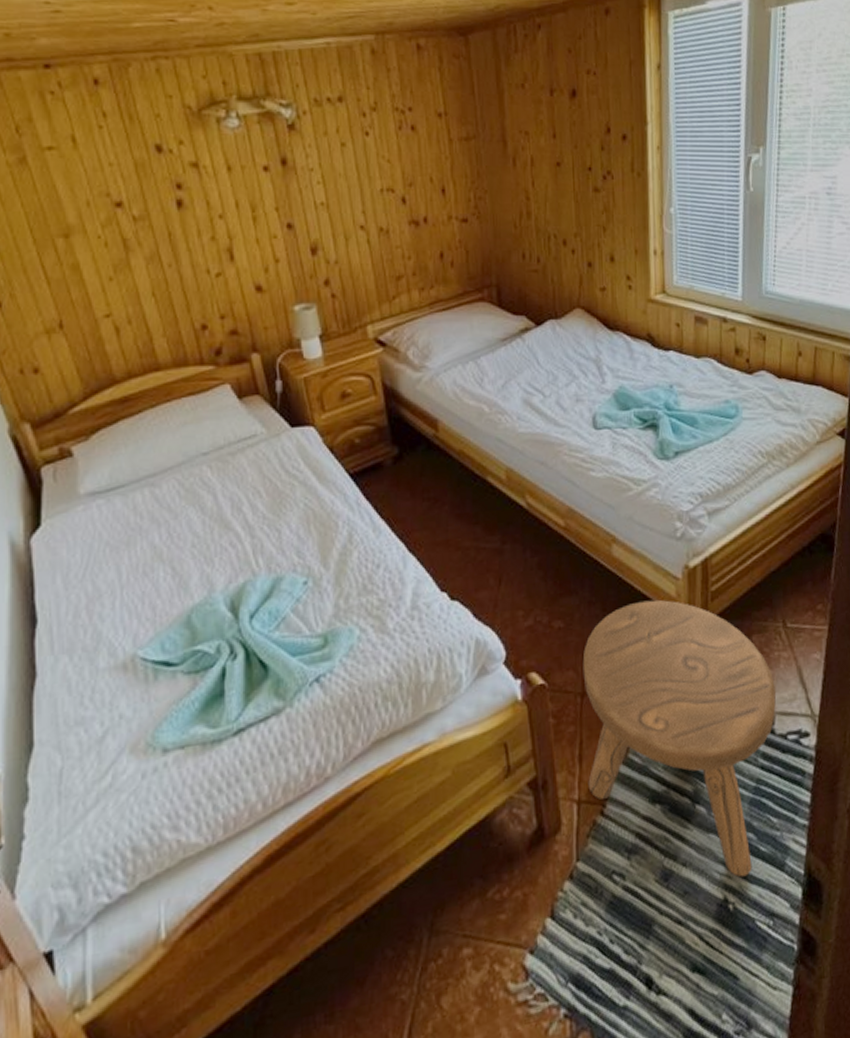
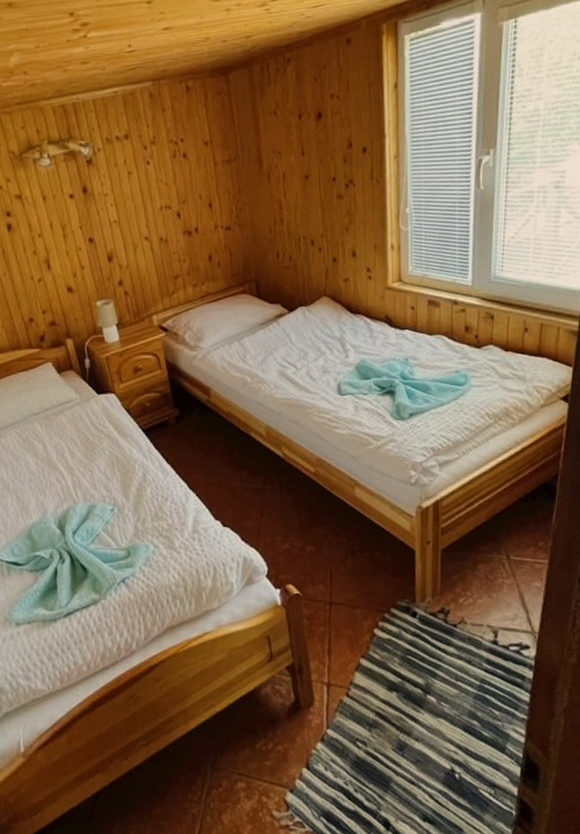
stool: present [582,600,777,878] -> none [330,533,500,754]

